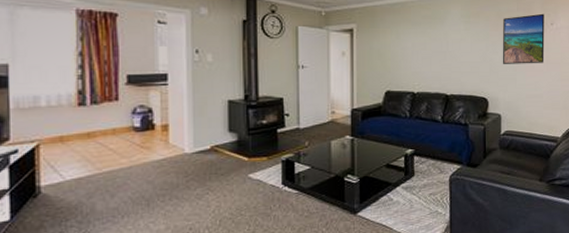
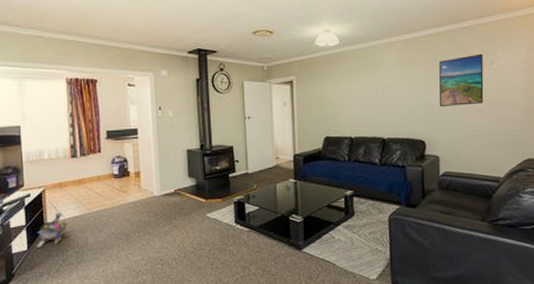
waste bin: none [24,173,69,217] -> present [37,212,68,248]

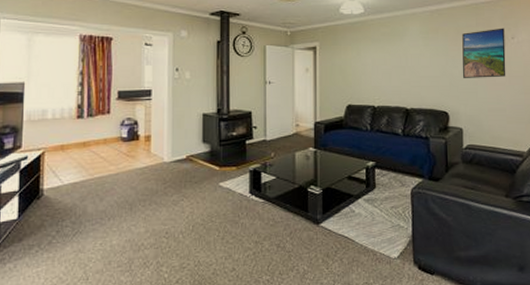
waste bin: present [37,212,68,248] -> none [29,178,66,216]

